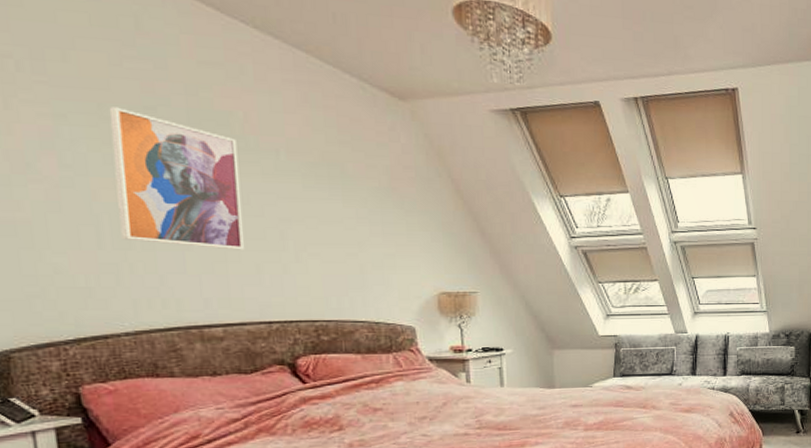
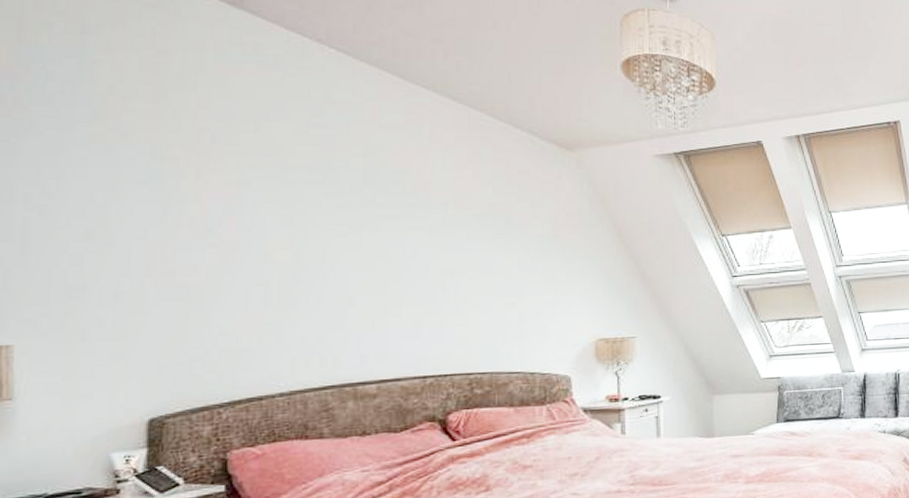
wall art: present [109,107,244,250] -> none [288,171,408,304]

